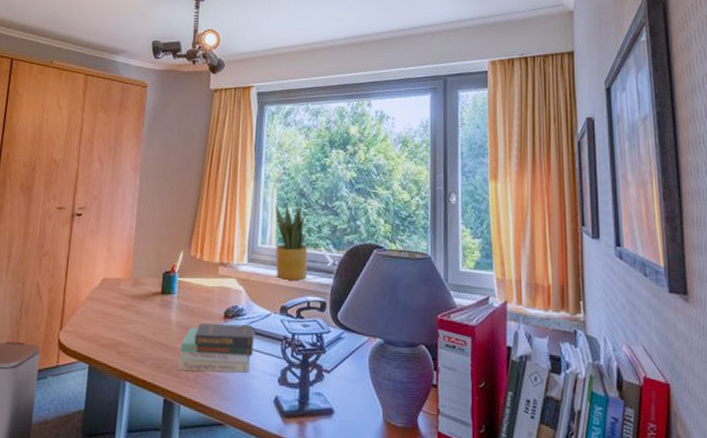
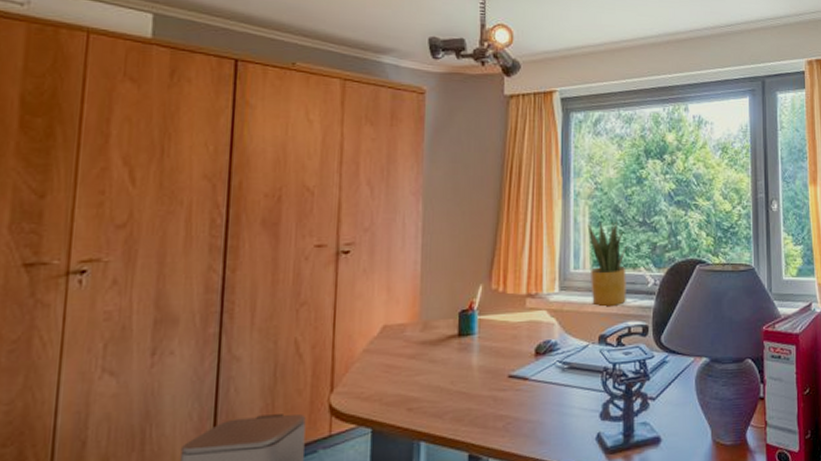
books: present [177,323,255,373] -> none [482,360,572,421]

